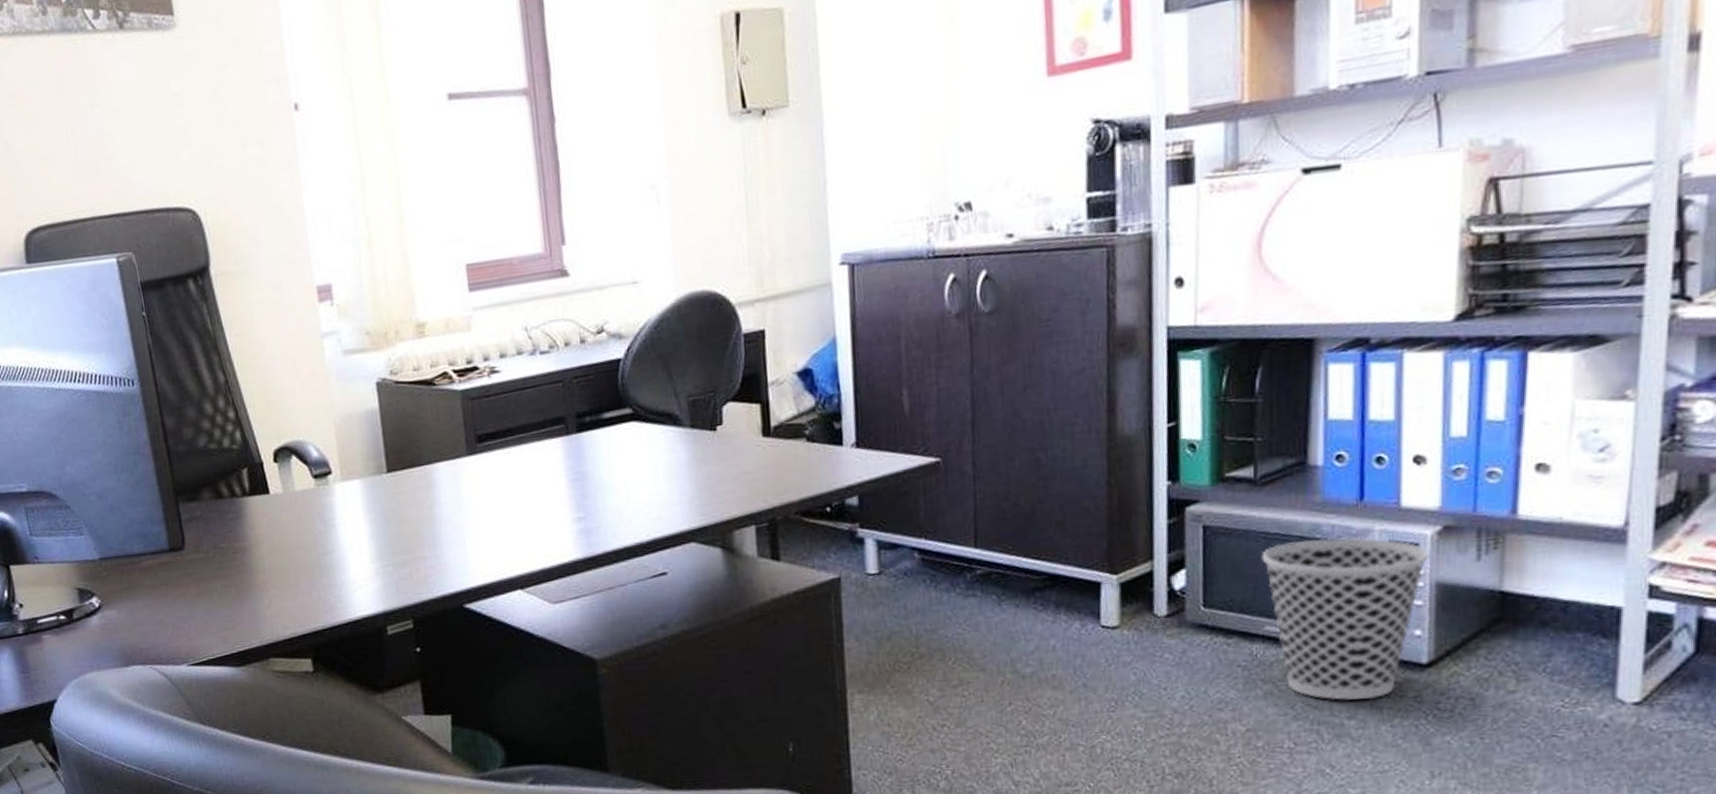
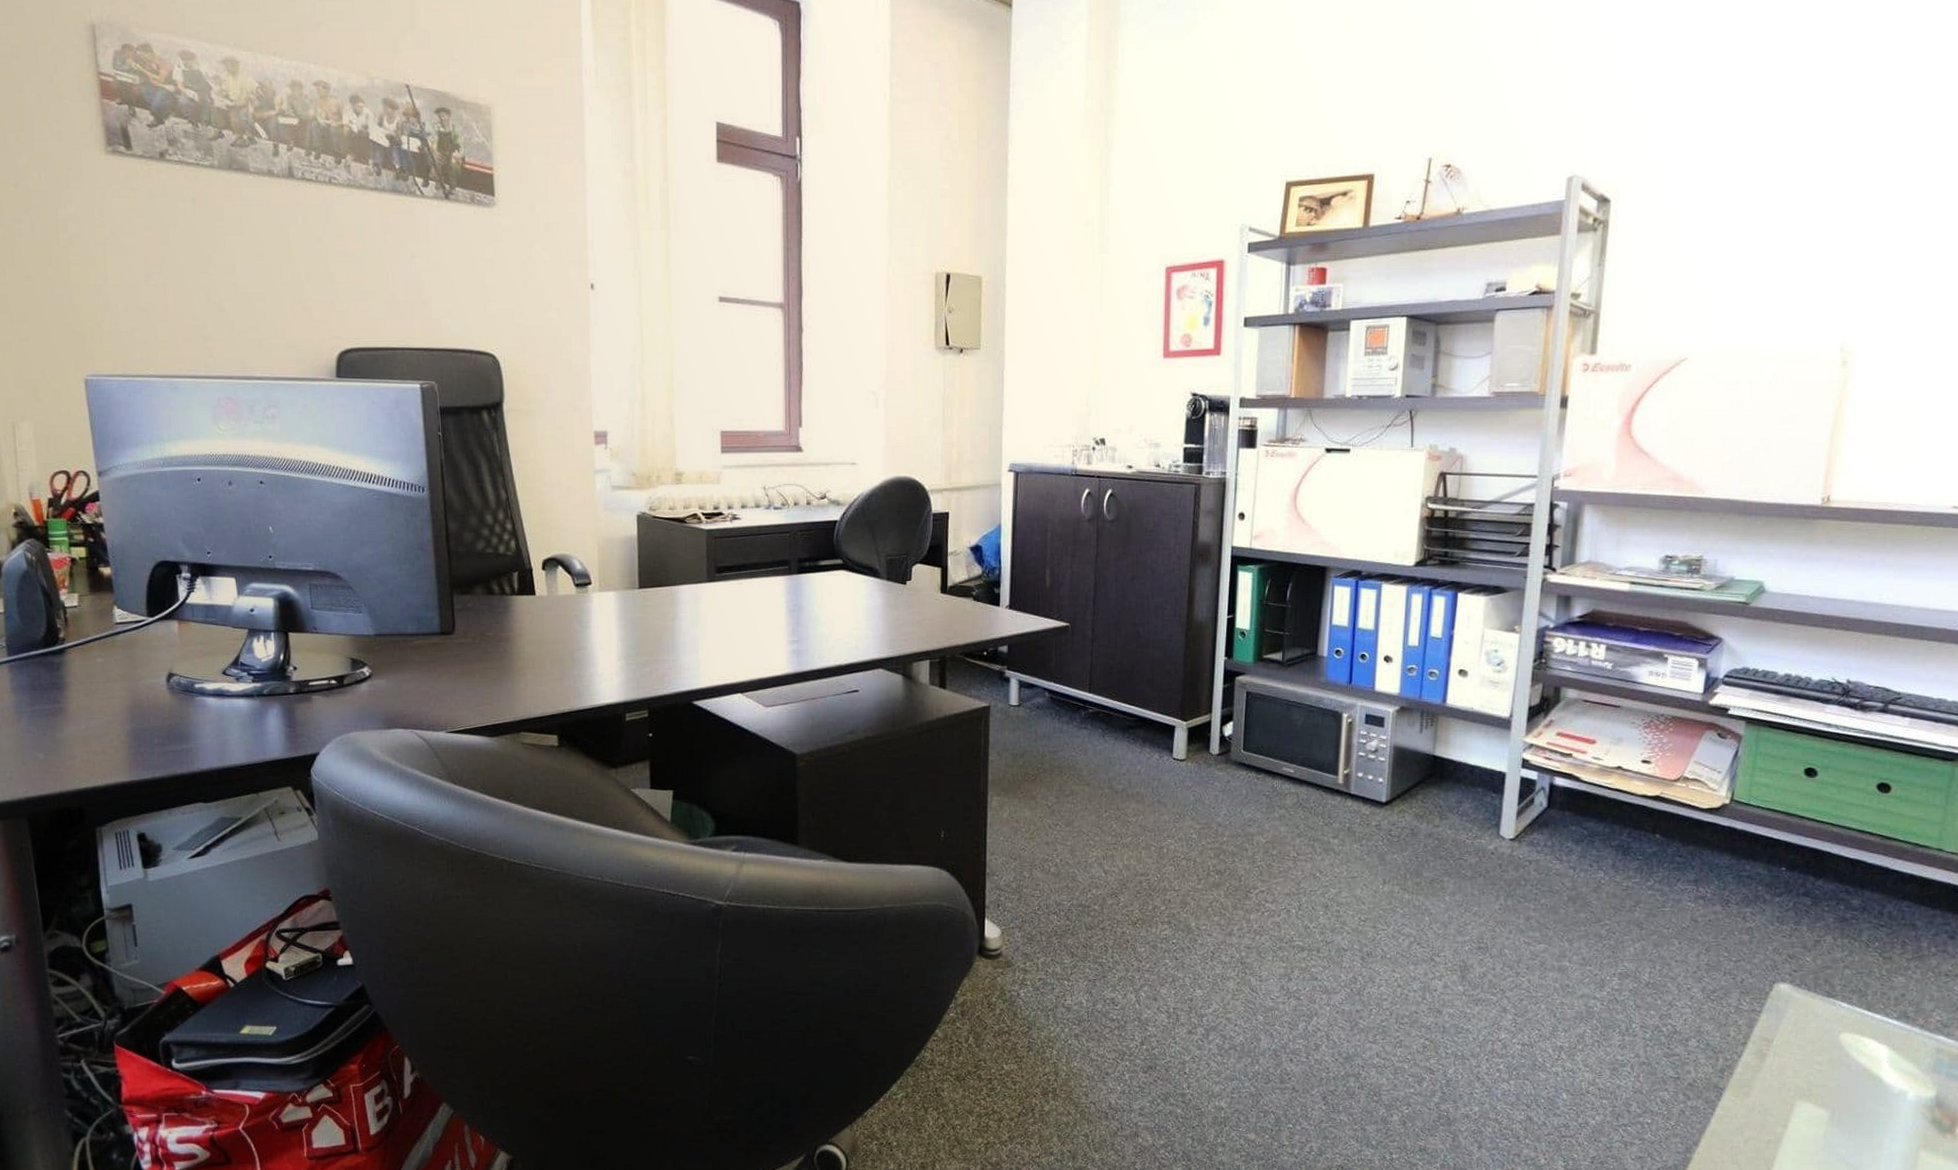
wastebasket: present [1261,537,1429,700] -> none [1283,708,1391,826]

